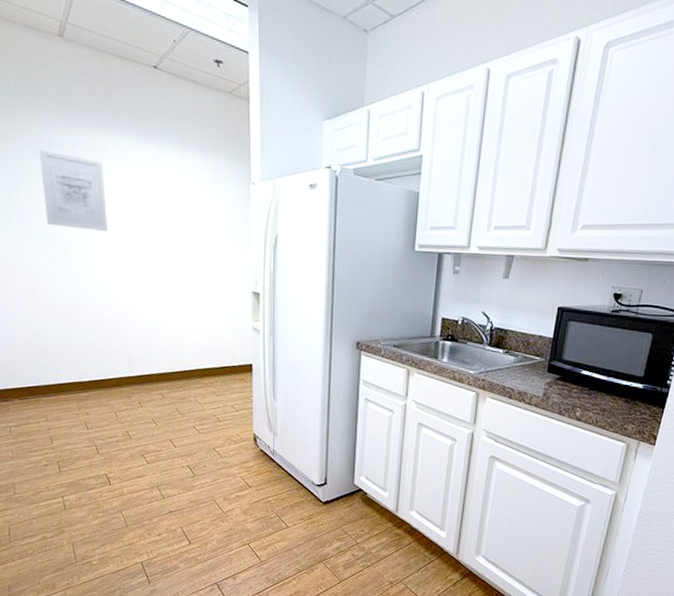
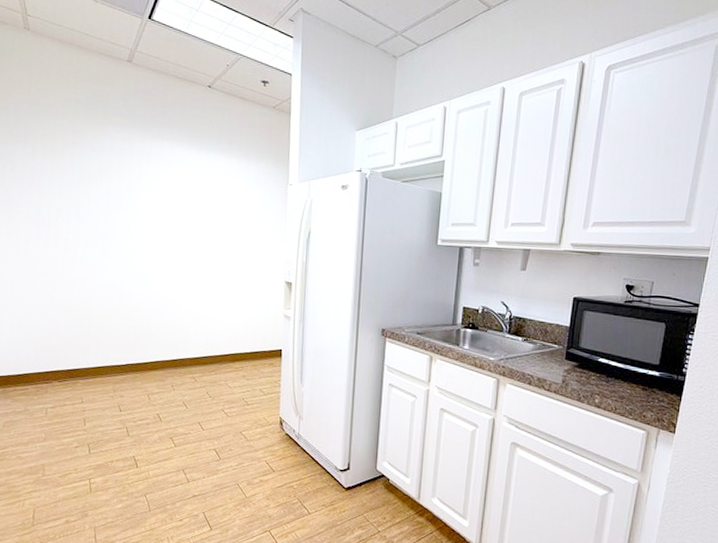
wall art: present [39,149,107,231] -> none [100,155,157,226]

